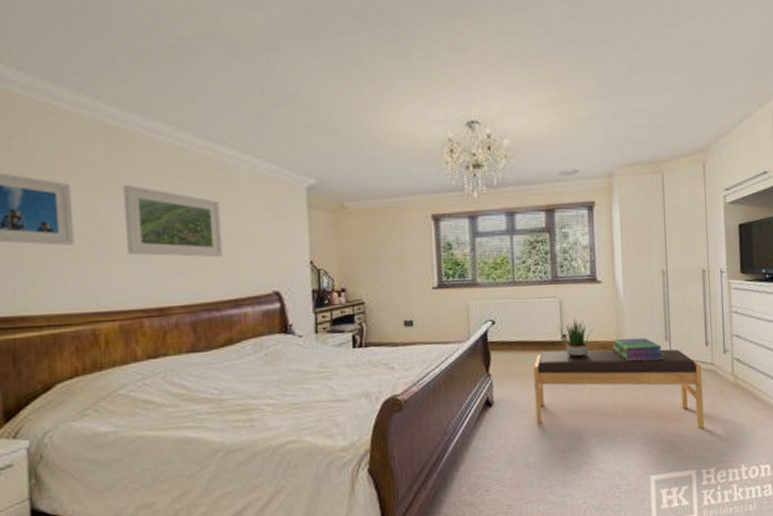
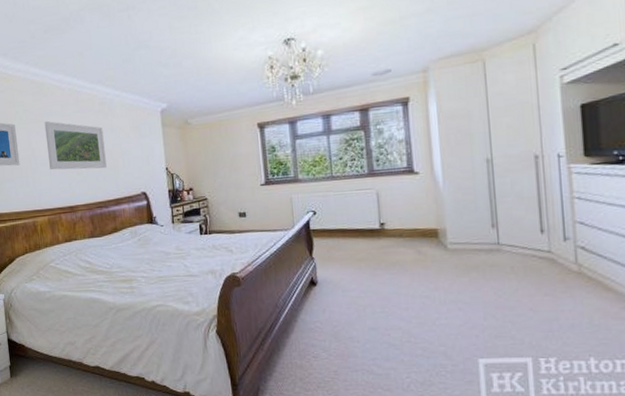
bench: present [533,349,704,428] -> none [353,236,541,316]
potted plant: present [558,318,594,358] -> none [376,207,412,244]
stack of books: present [613,337,665,362] -> none [433,225,492,249]

